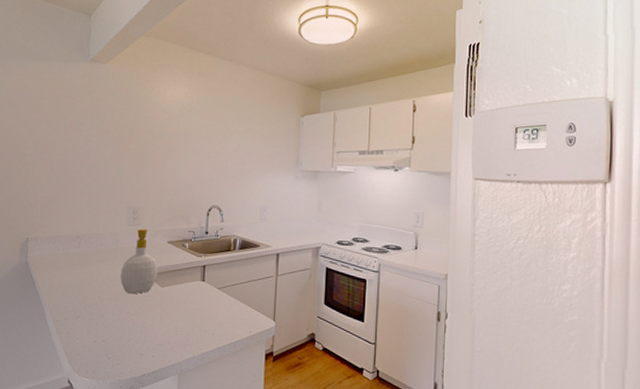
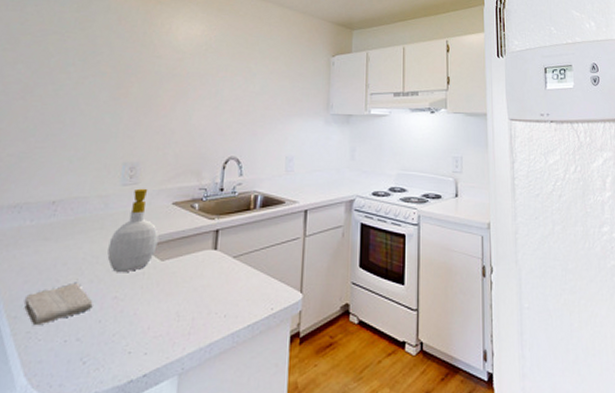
washcloth: none [64,299,112,329] -> present [24,284,93,326]

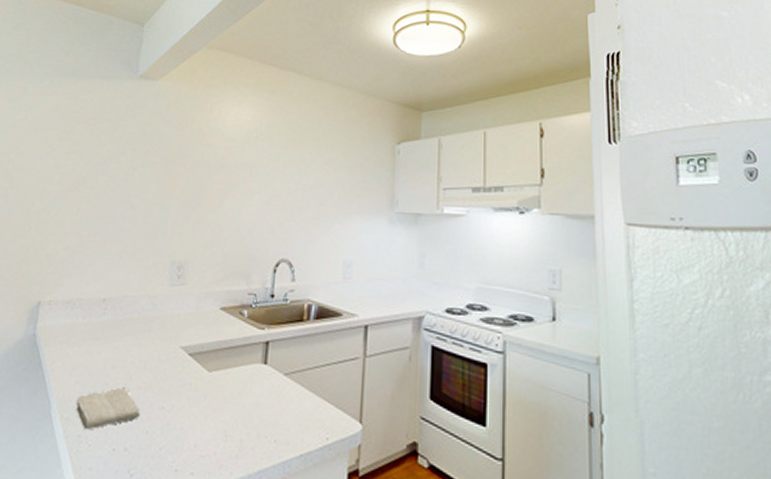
soap bottle: present [107,188,159,273] -> none [154,289,206,382]

